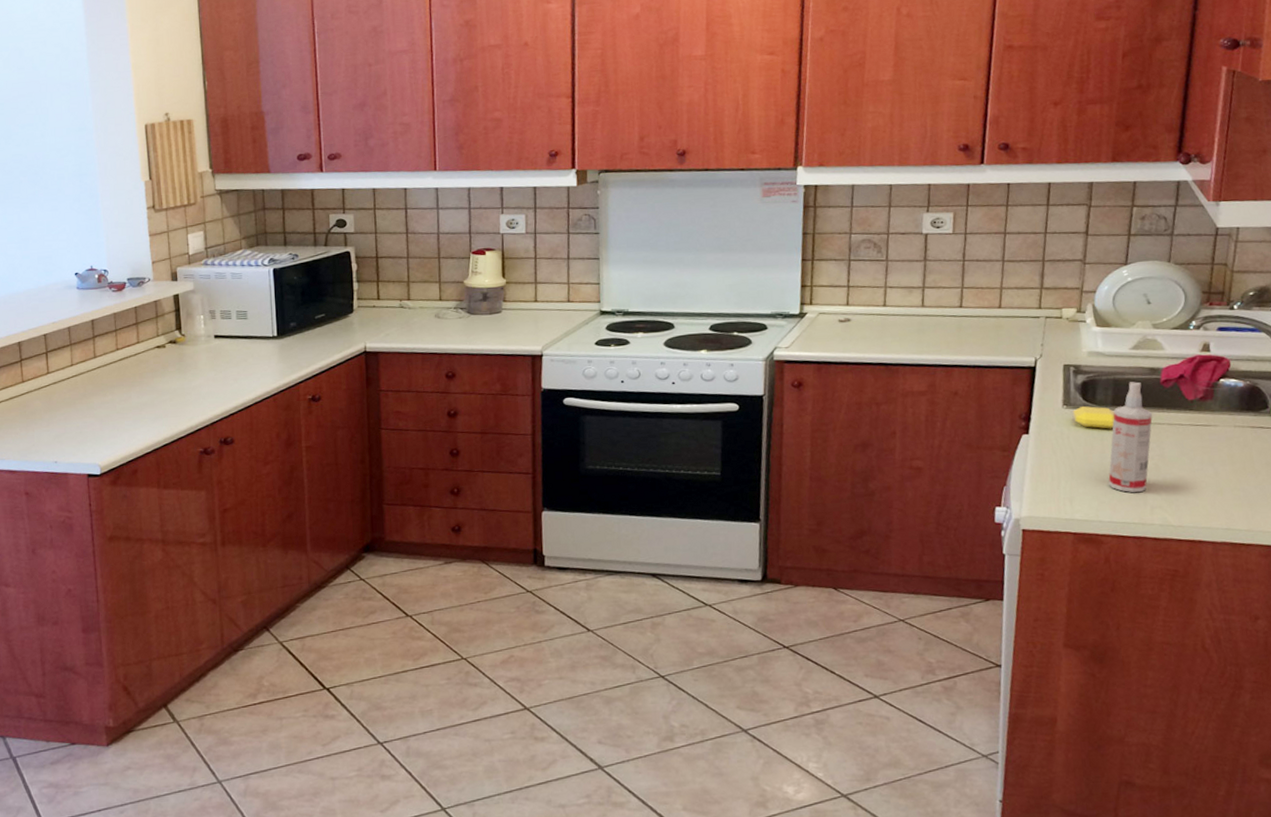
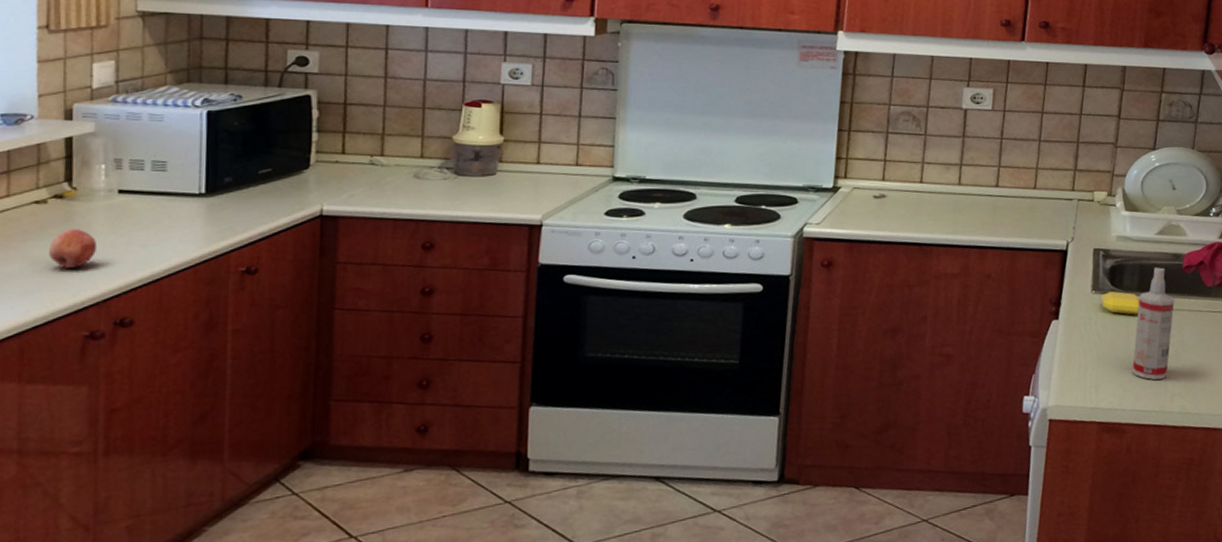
fruit: none [169,367,204,399] -> present [48,229,98,268]

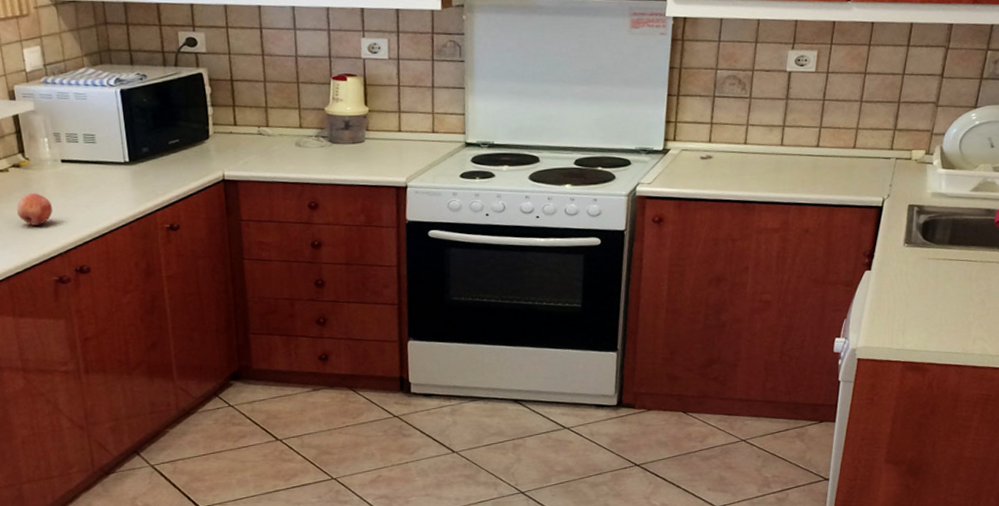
soap bar: present [1101,291,1140,315] -> none [913,245,950,267]
spray bottle: present [1132,267,1175,380] -> none [938,222,985,325]

